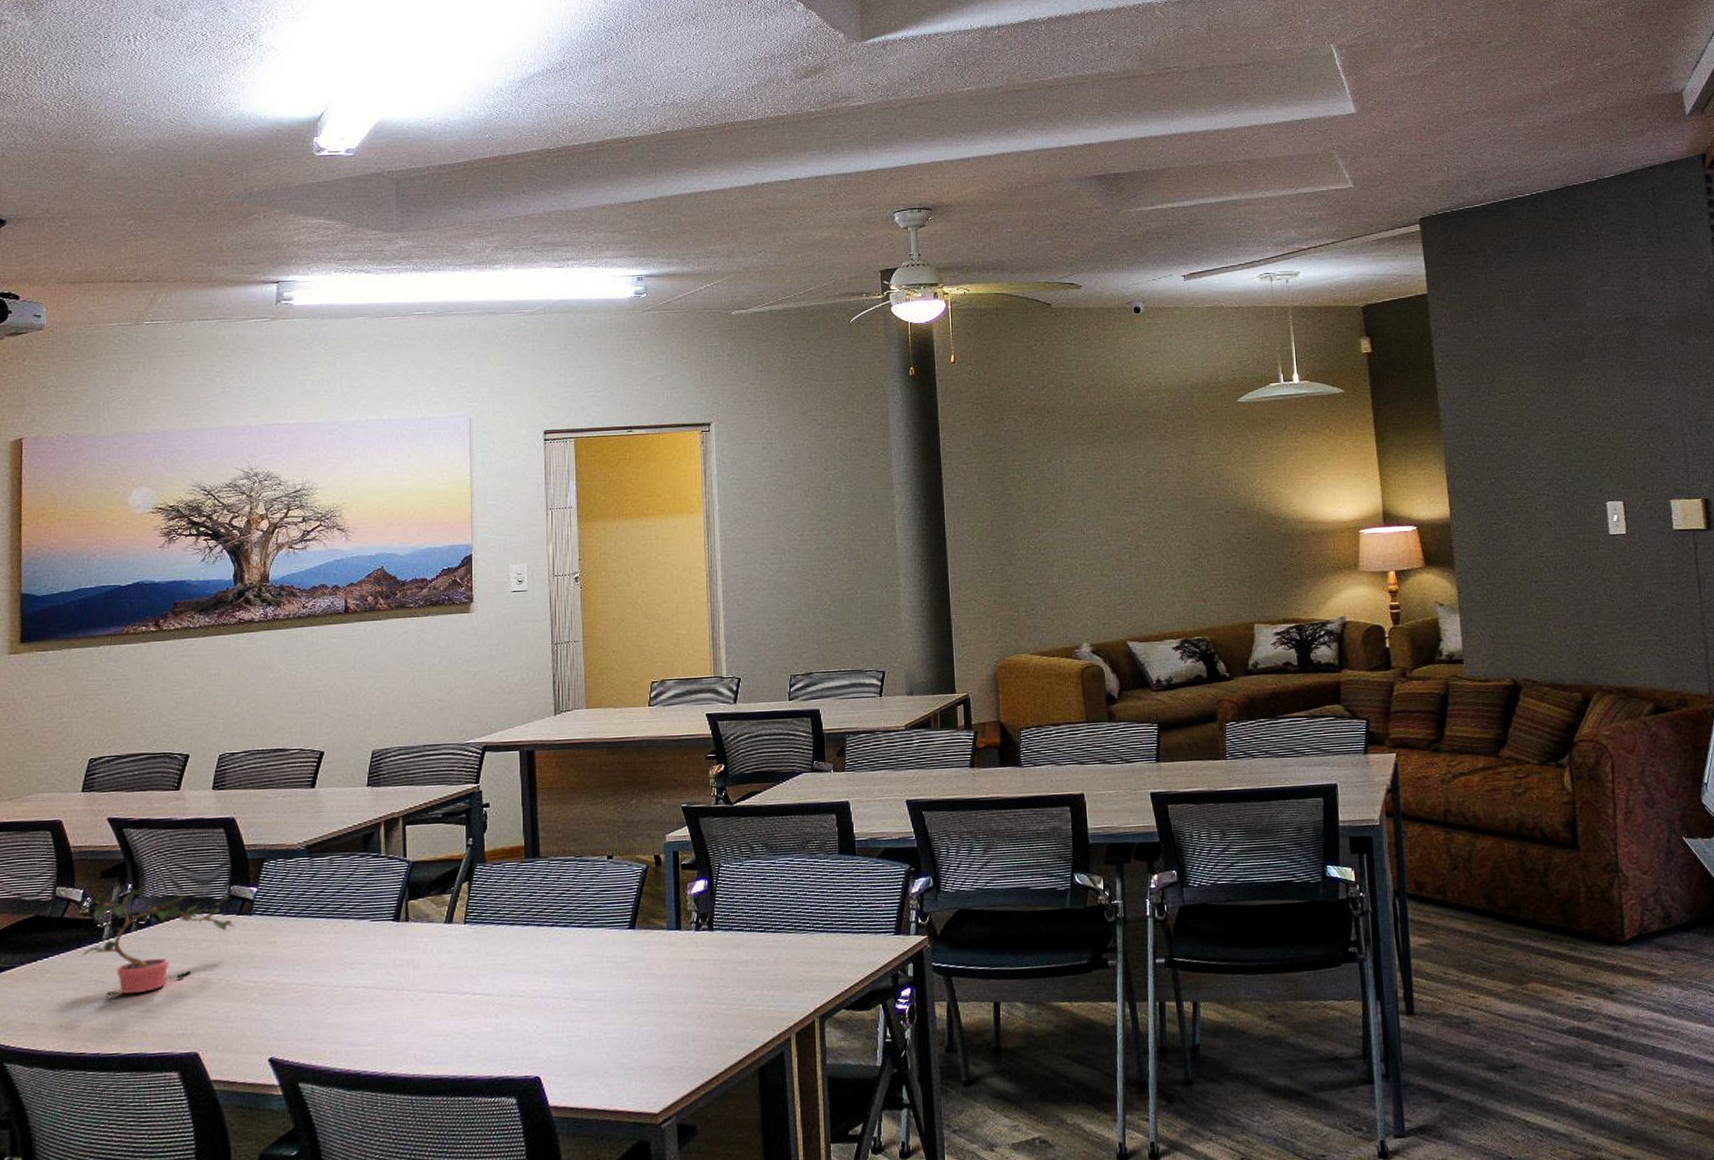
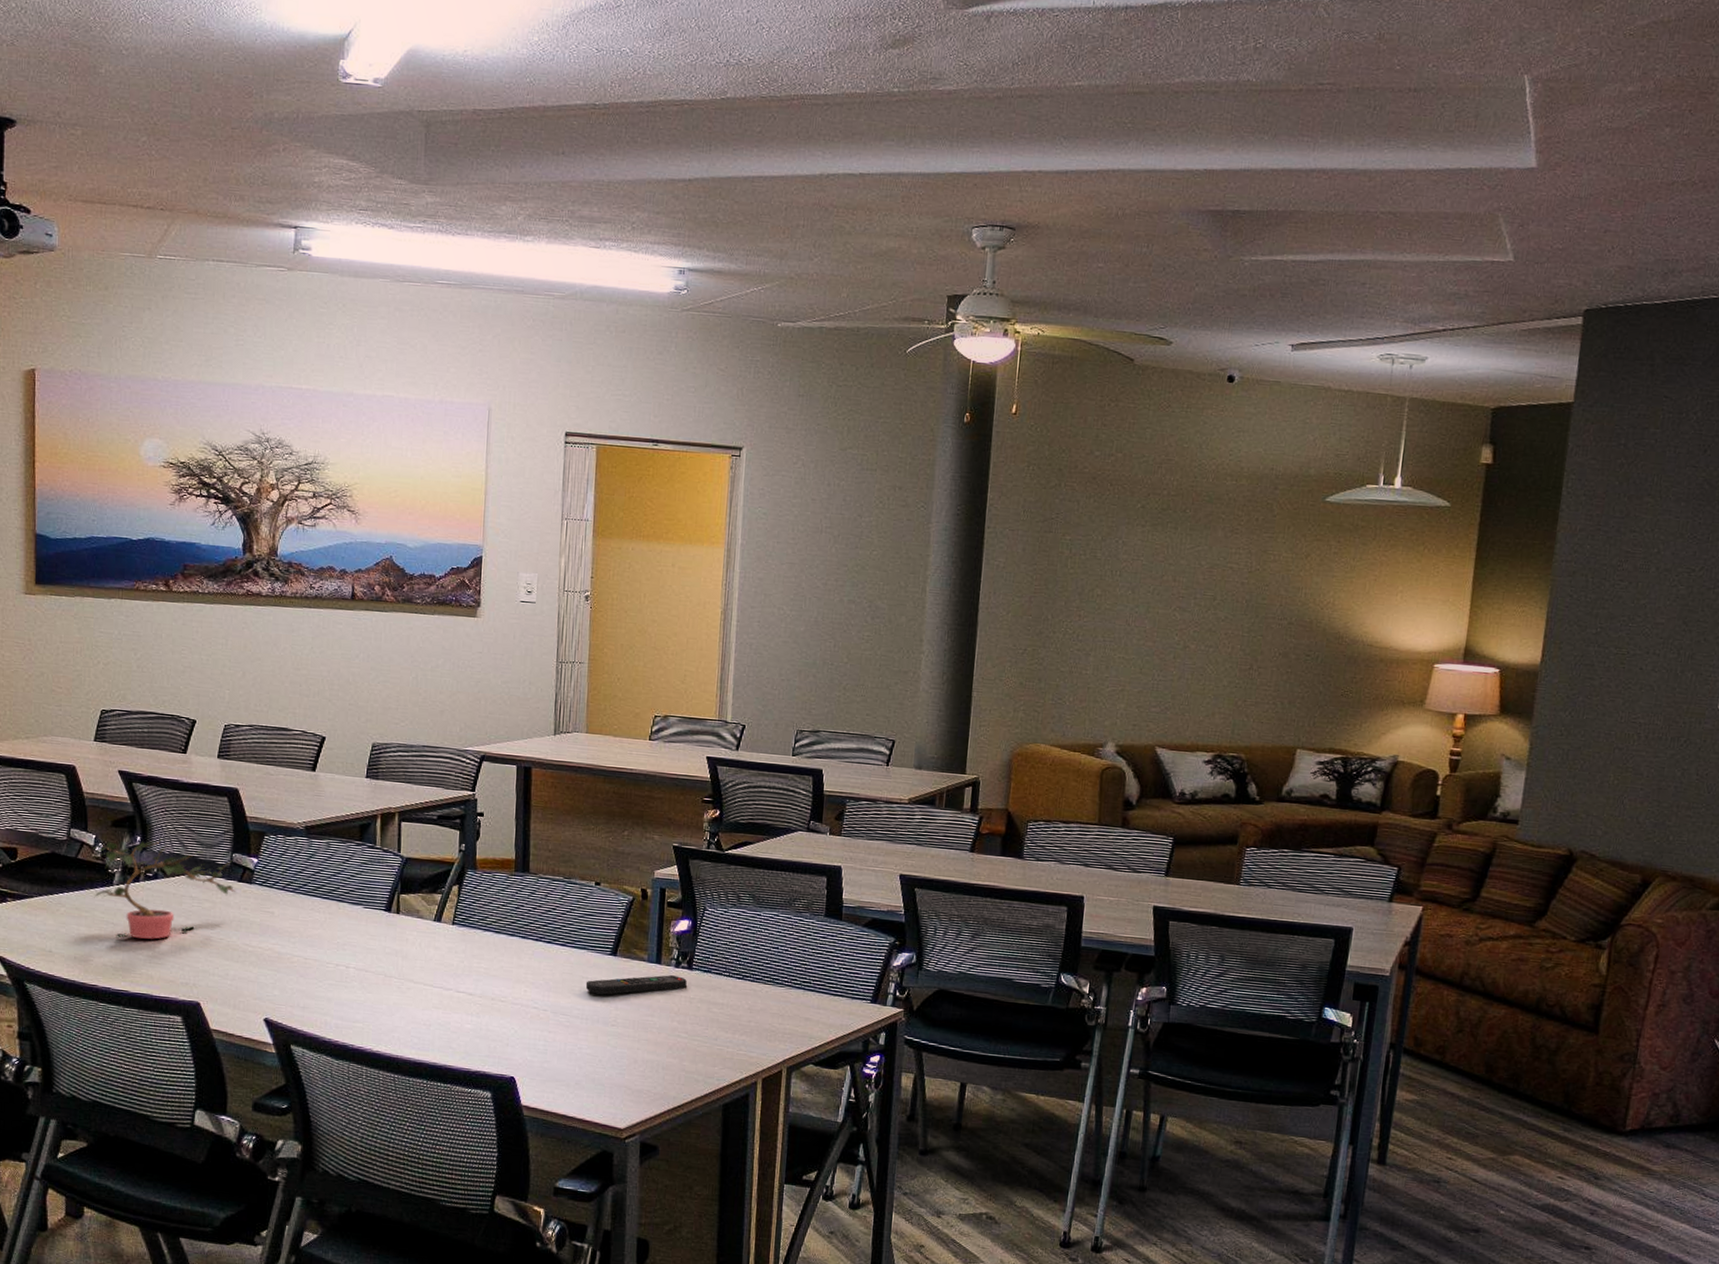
remote control: none [606,939,709,973] -> present [585,975,687,995]

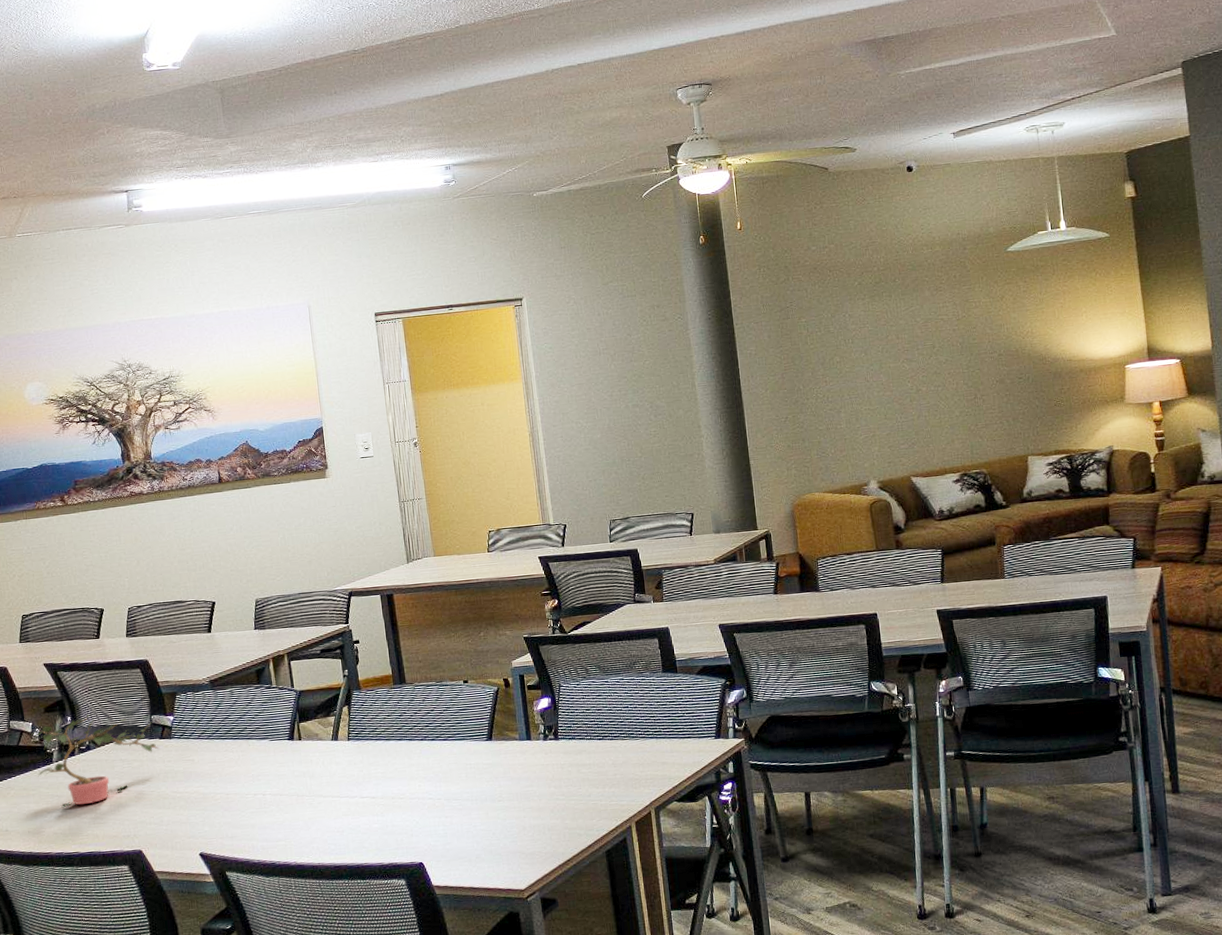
remote control: present [585,975,687,995] -> none [470,747,556,777]

